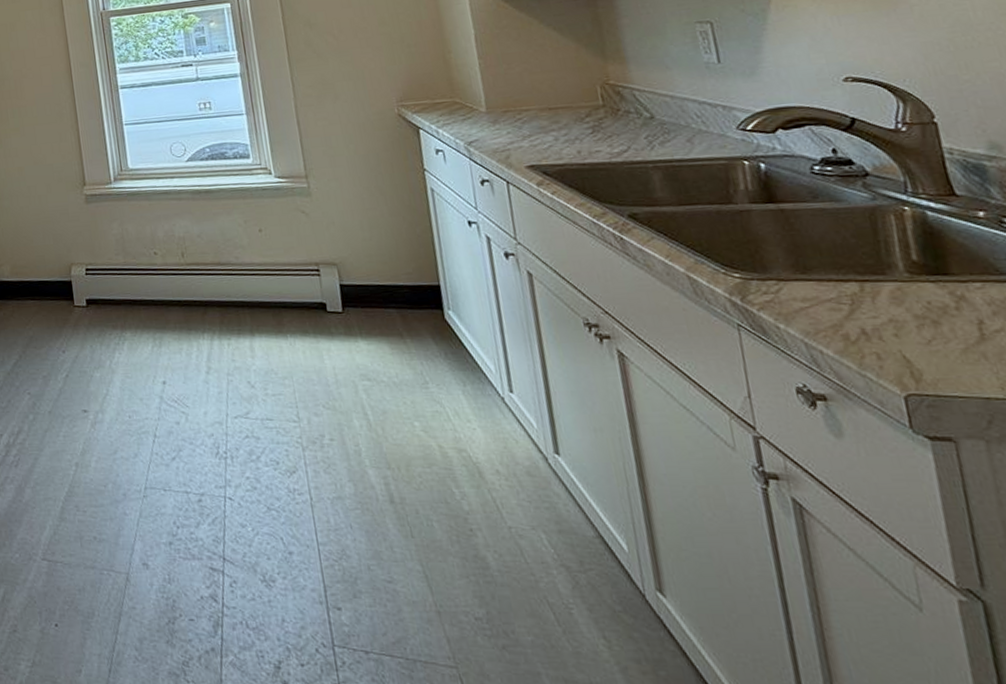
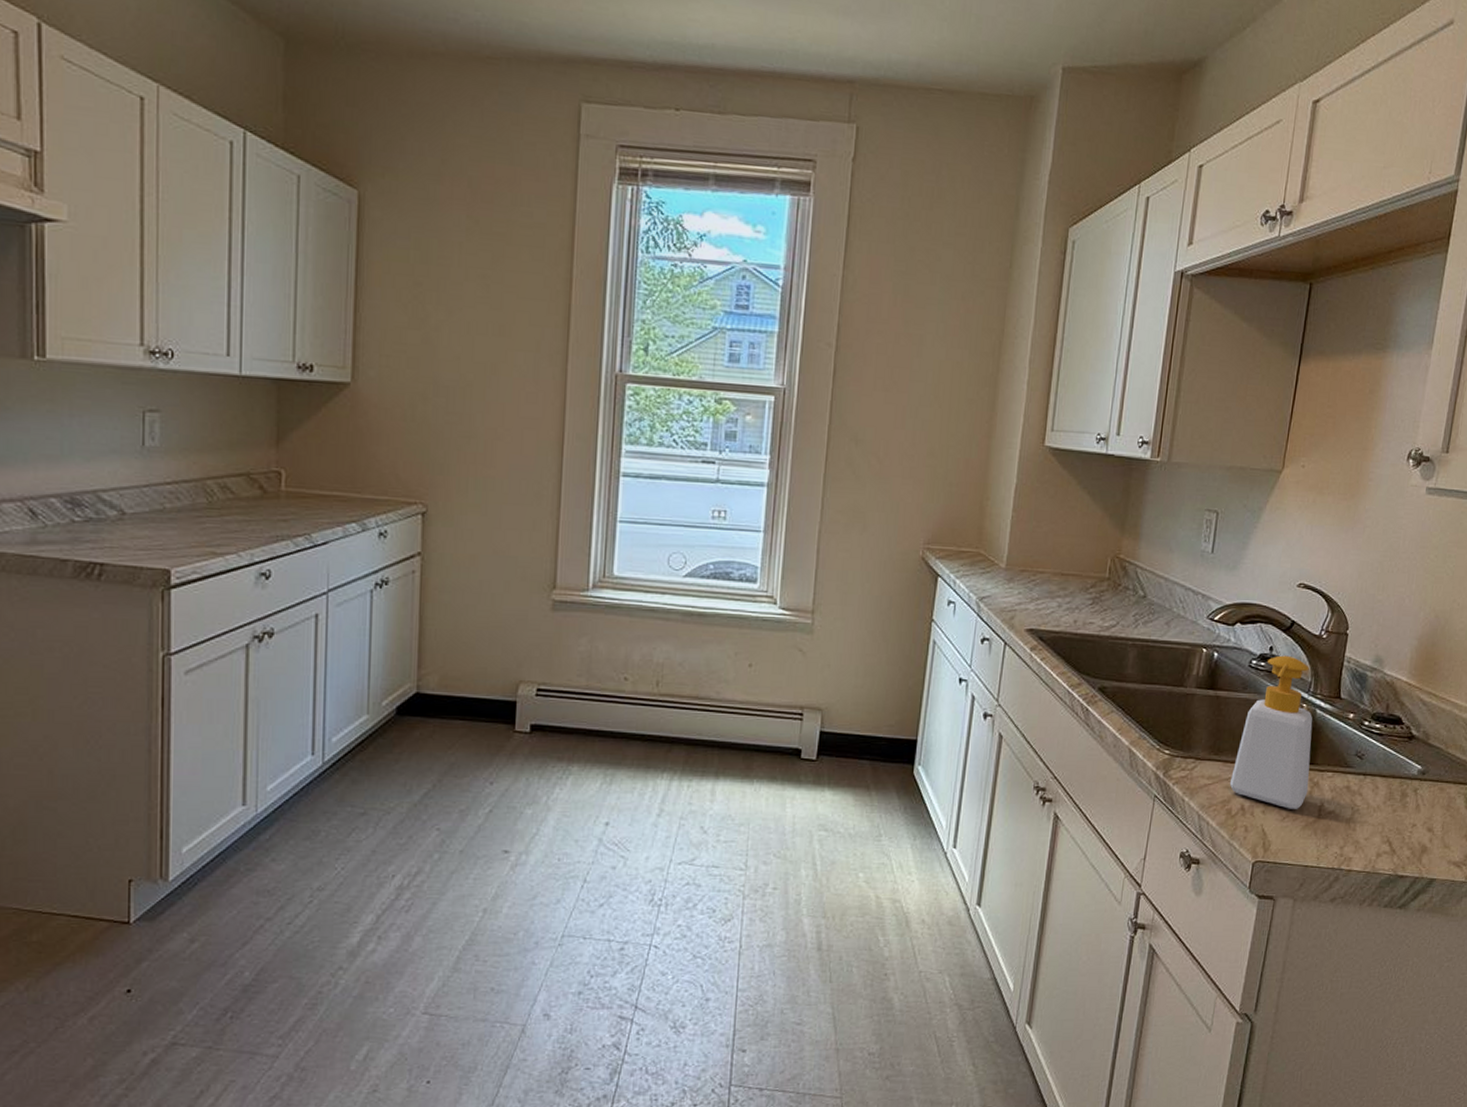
soap bottle: none [828,155,953,330] -> present [1229,655,1313,809]

